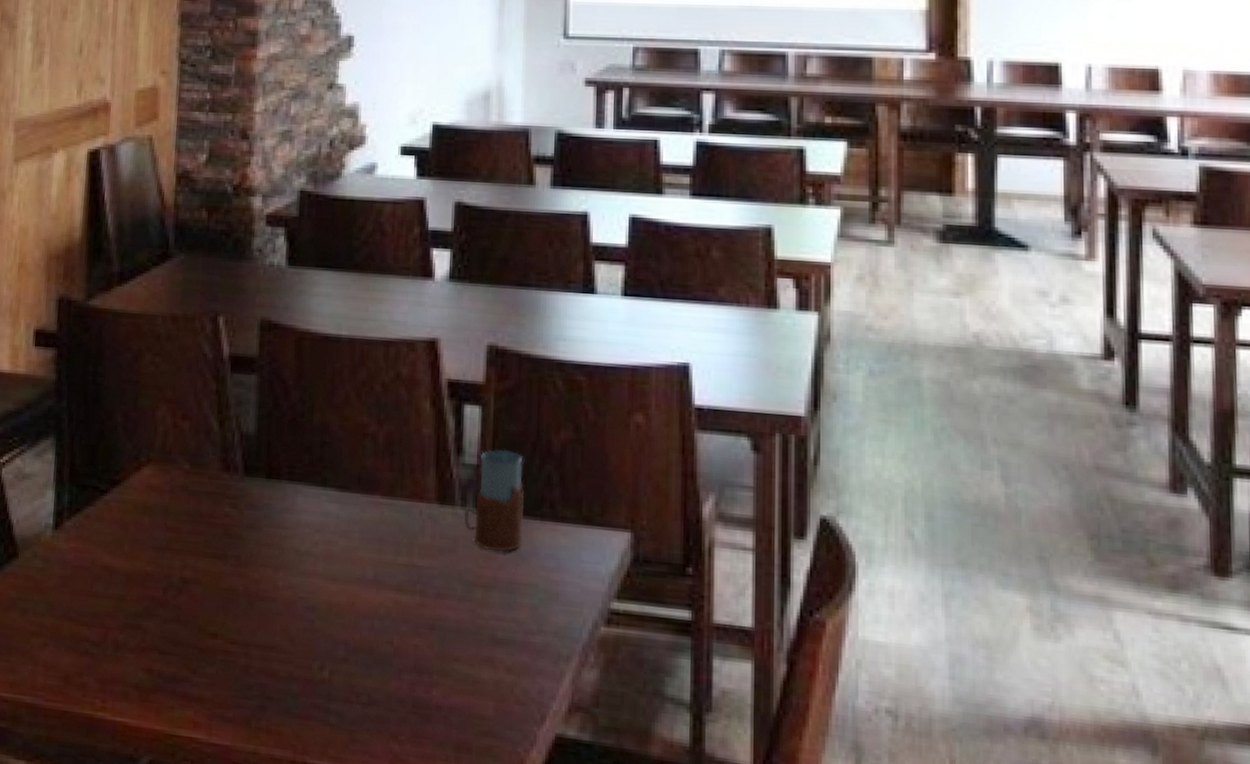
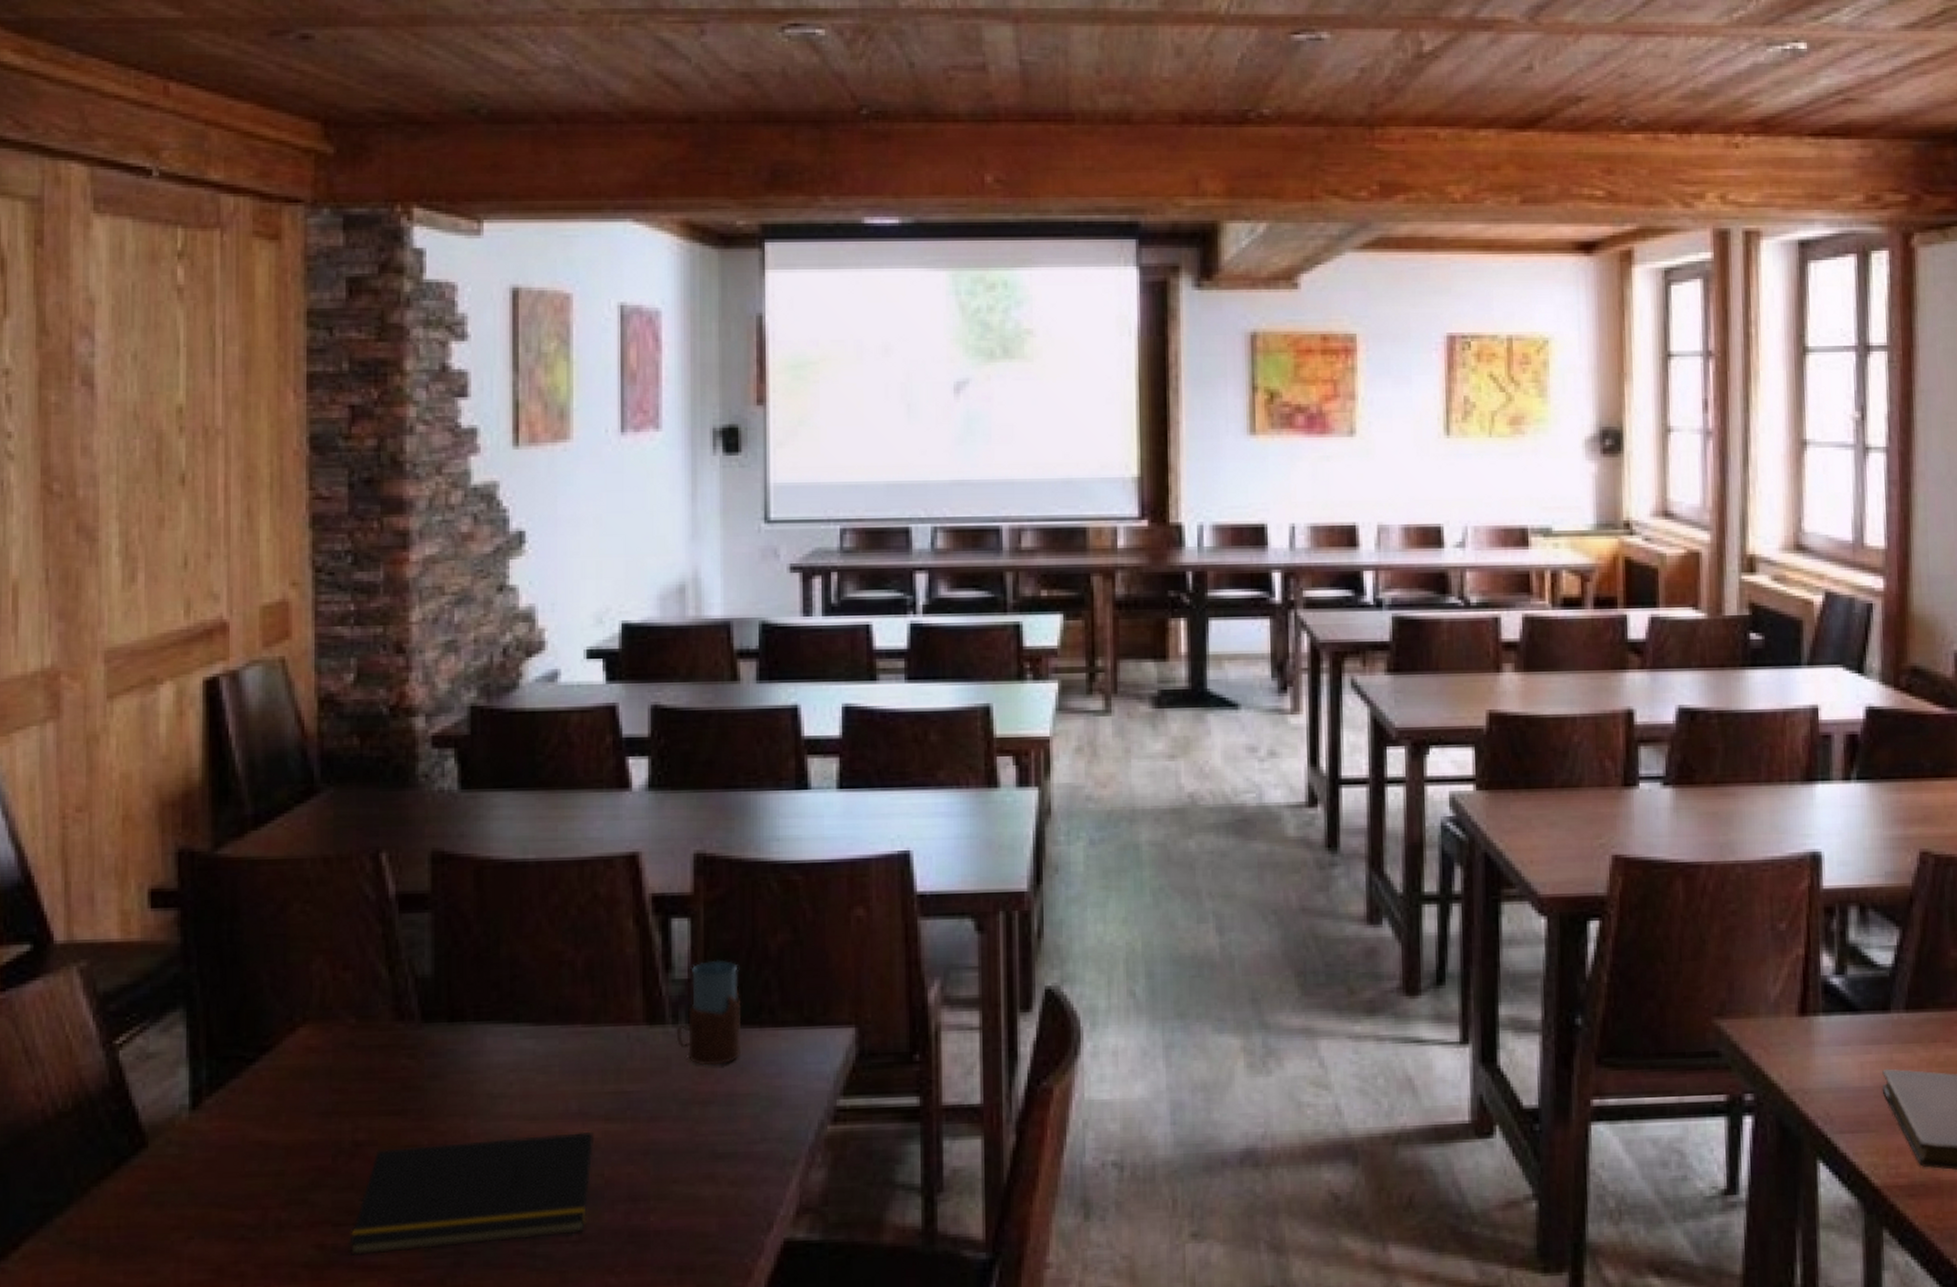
notepad: none [172,589,386,697] -> present [349,1131,593,1257]

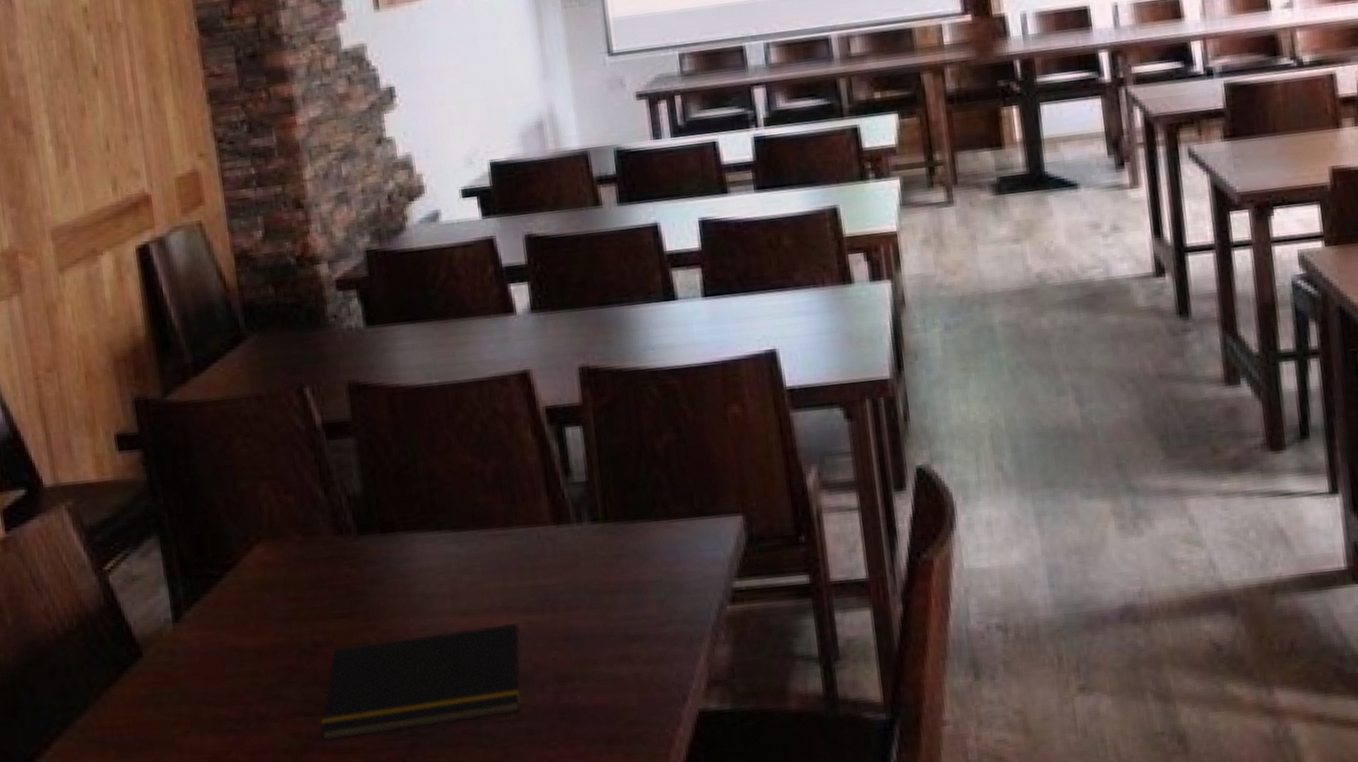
drinking glass: present [677,960,742,1066] -> none [581,462,642,559]

